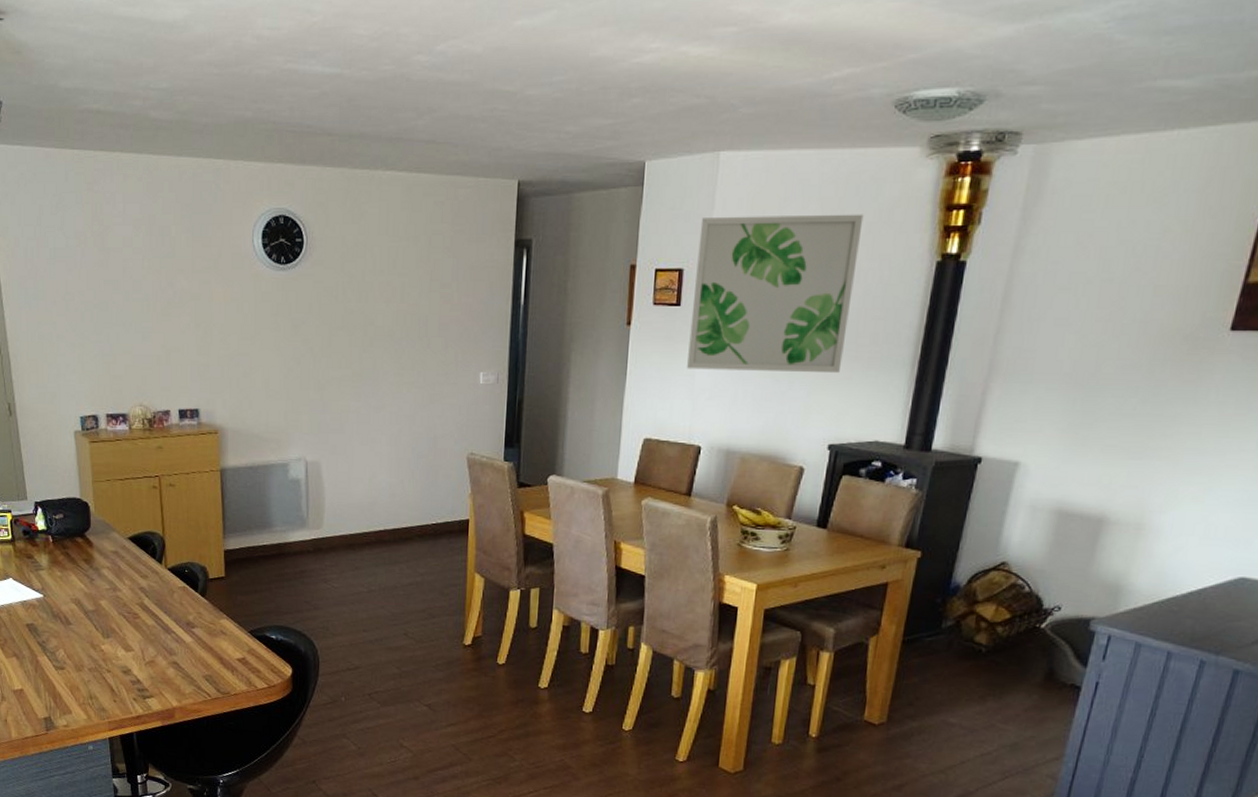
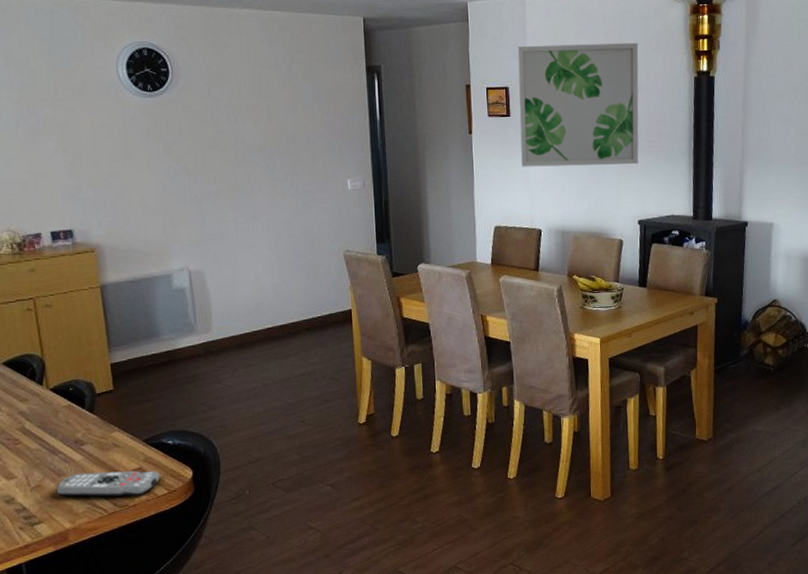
remote control: none [167,654,262,686] -> present [56,470,160,497]

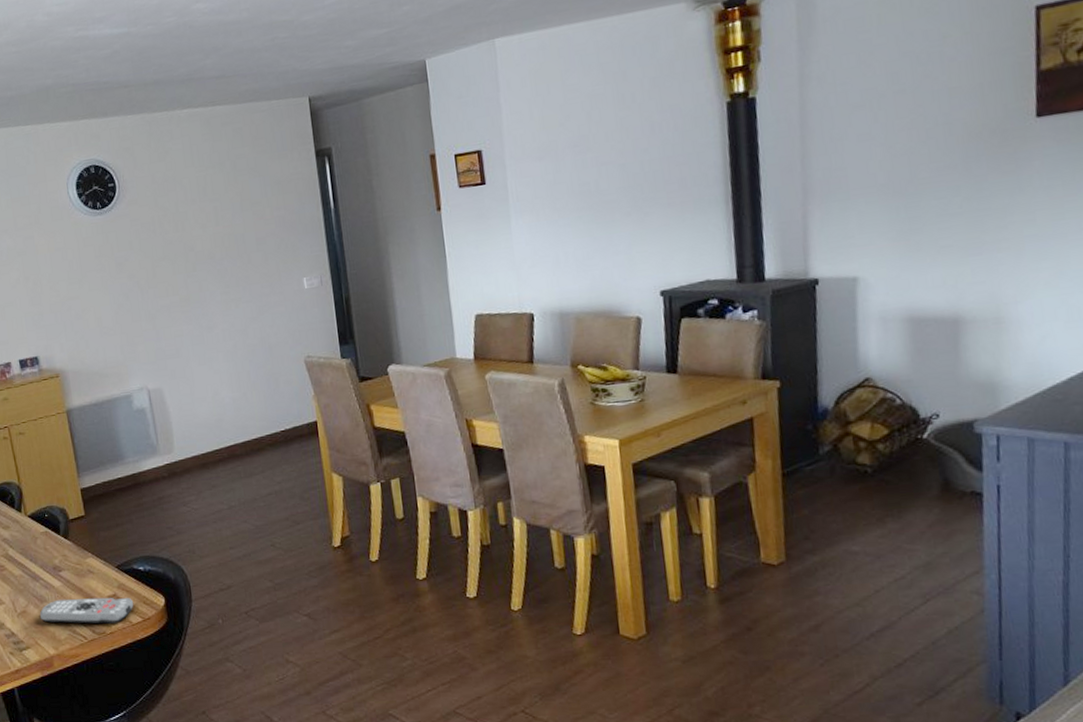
wall art: present [517,42,639,167] -> none [489,71,656,242]

